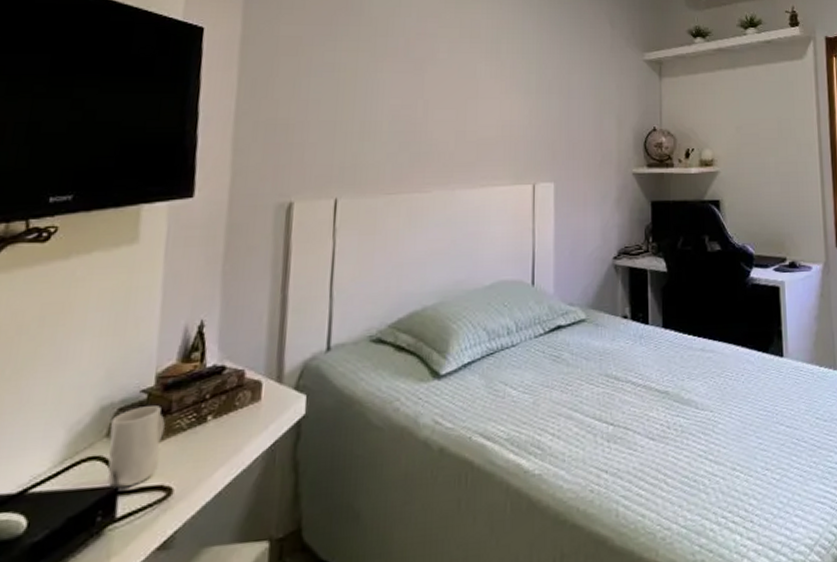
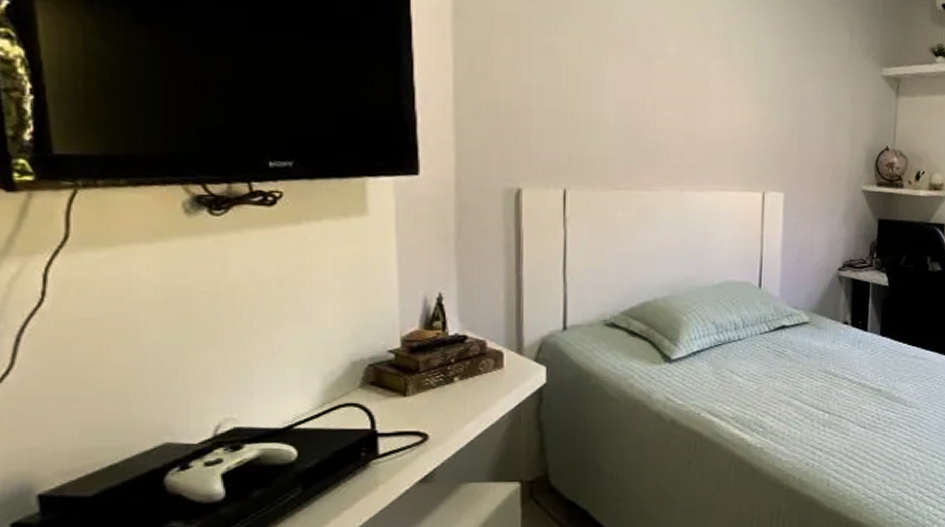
mug: present [107,405,165,489] -> none [364,365,414,431]

